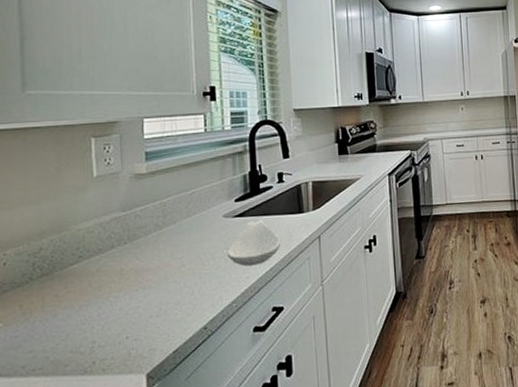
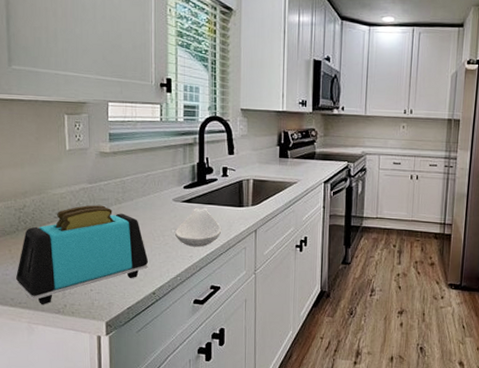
toaster: none [27,234,198,368] -> present [15,205,149,305]

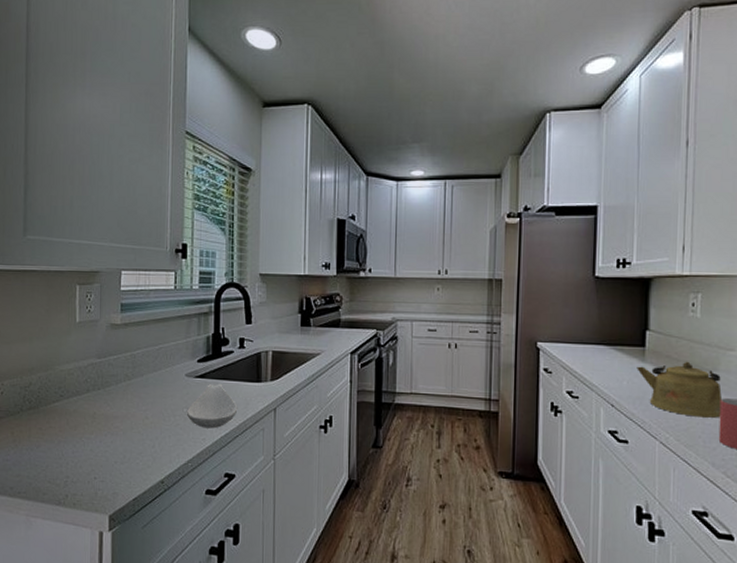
toaster: present [15,205,149,305] -> none [16,381,158,495]

